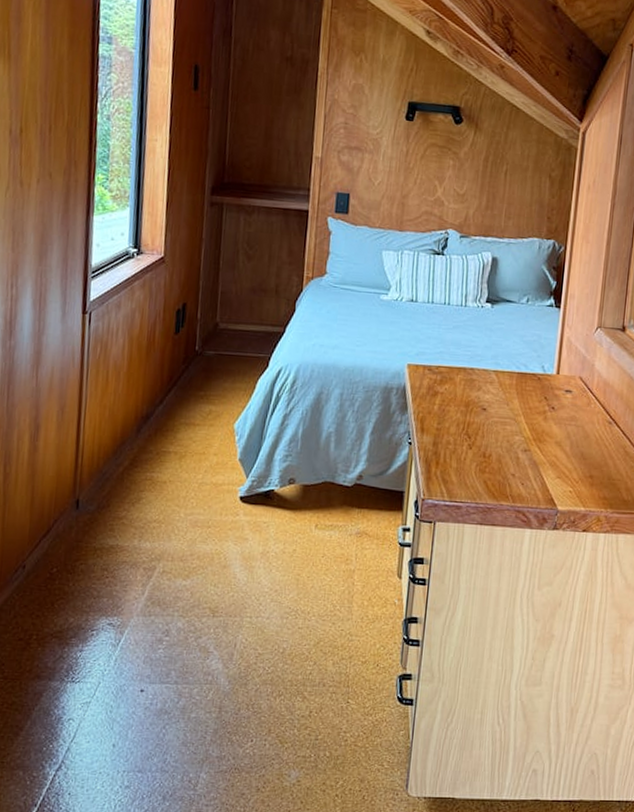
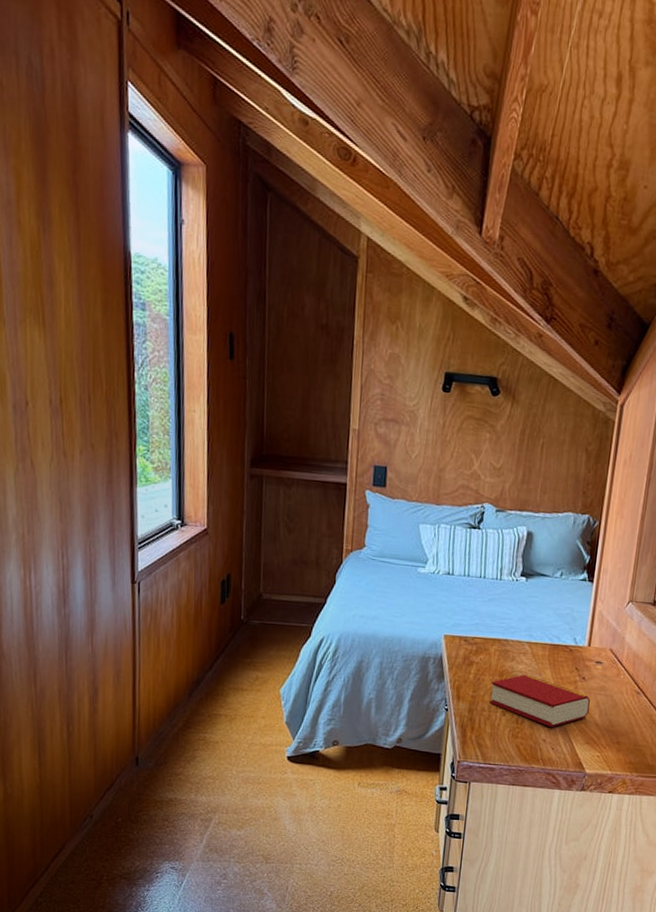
book: none [455,404,560,462] -> present [489,674,590,728]

